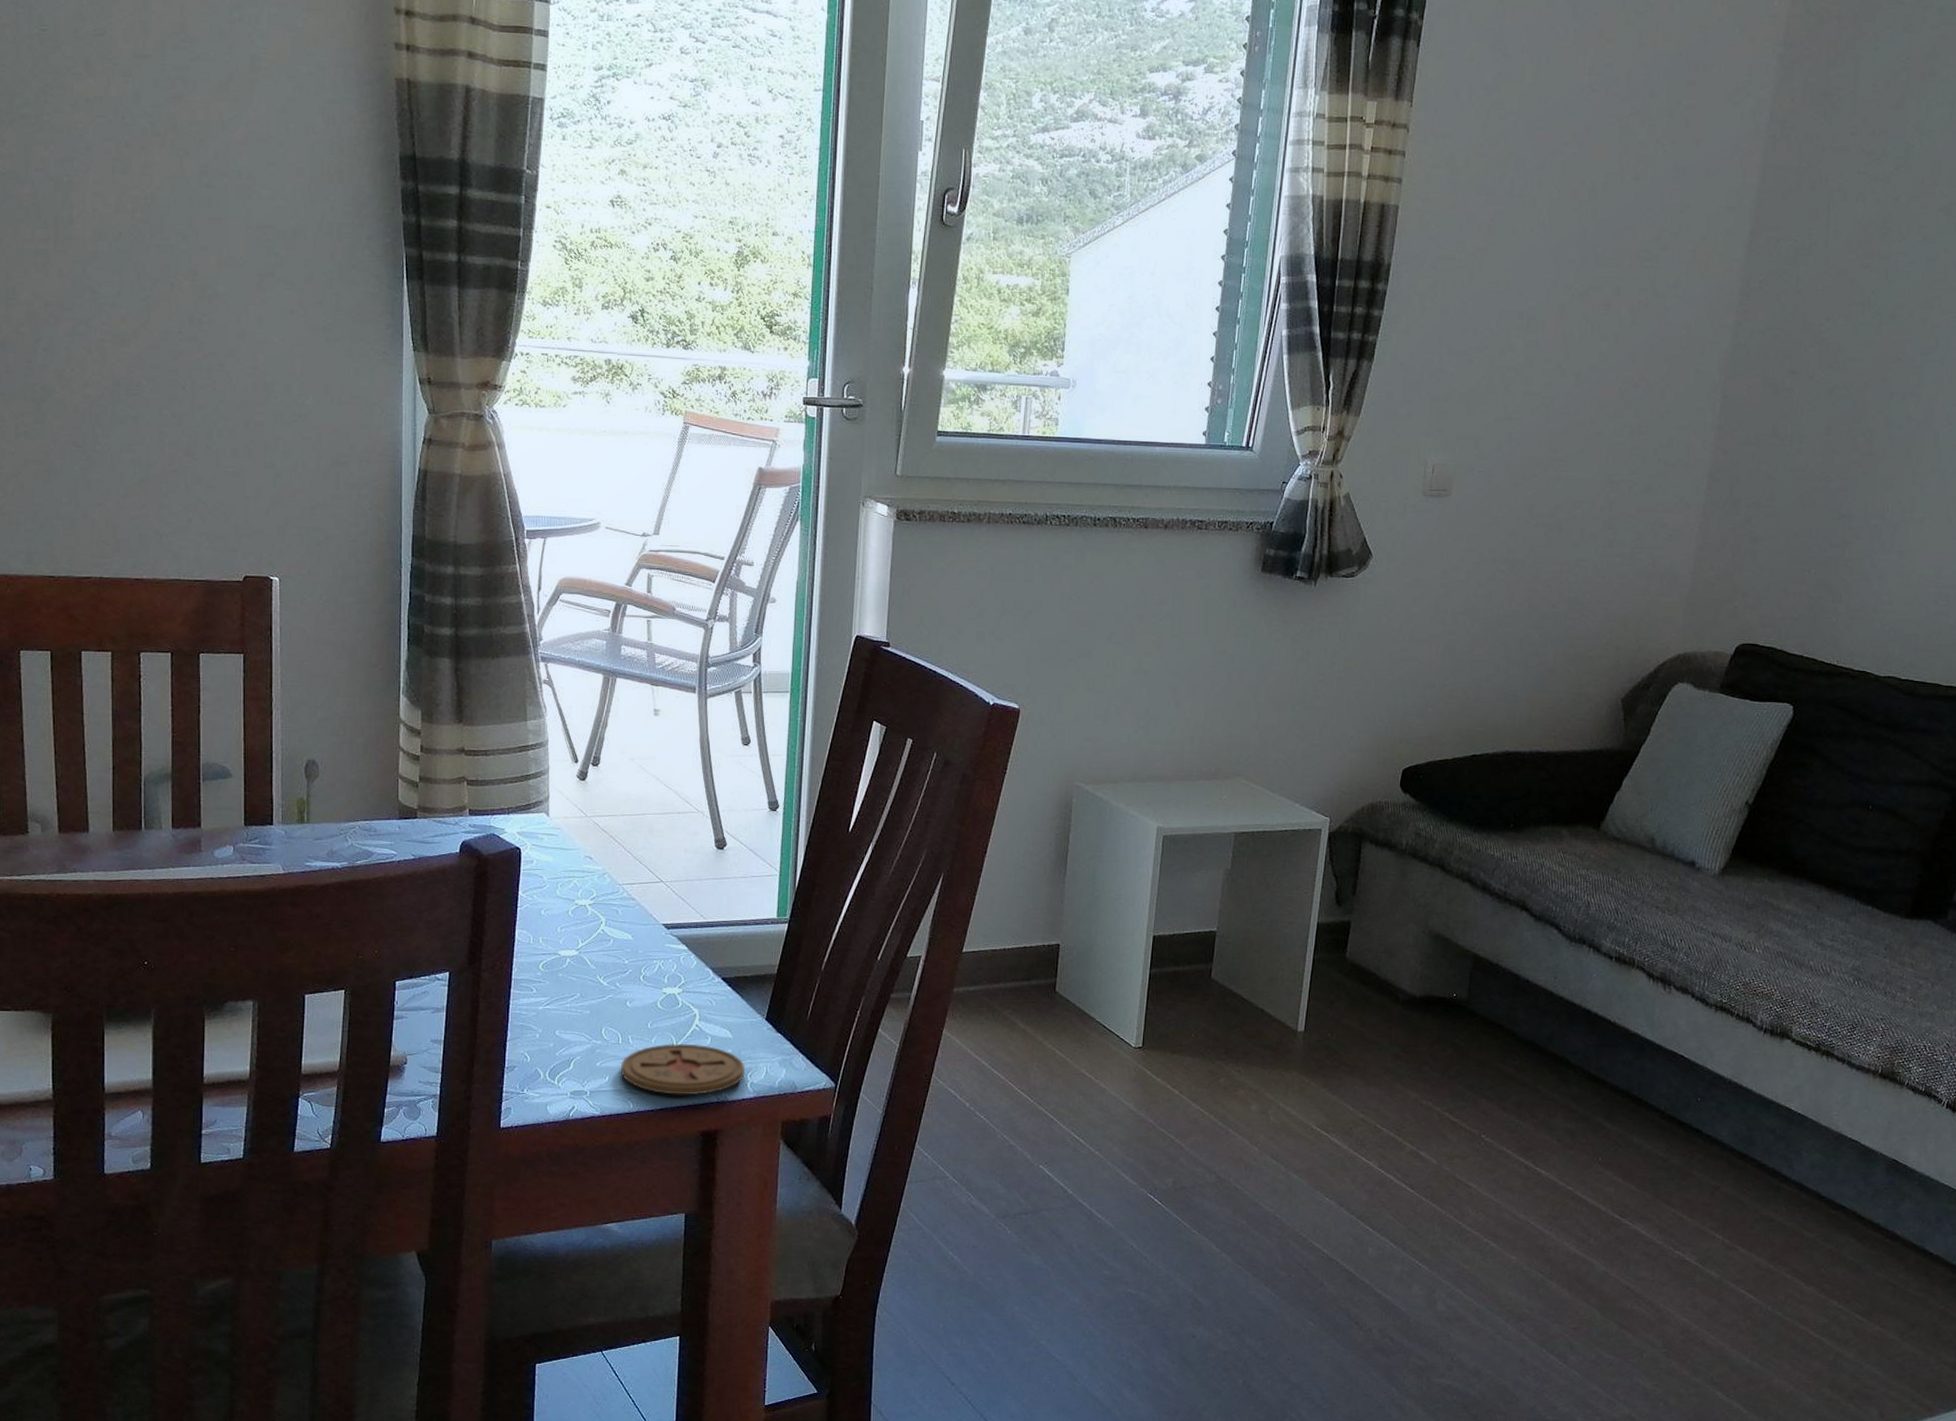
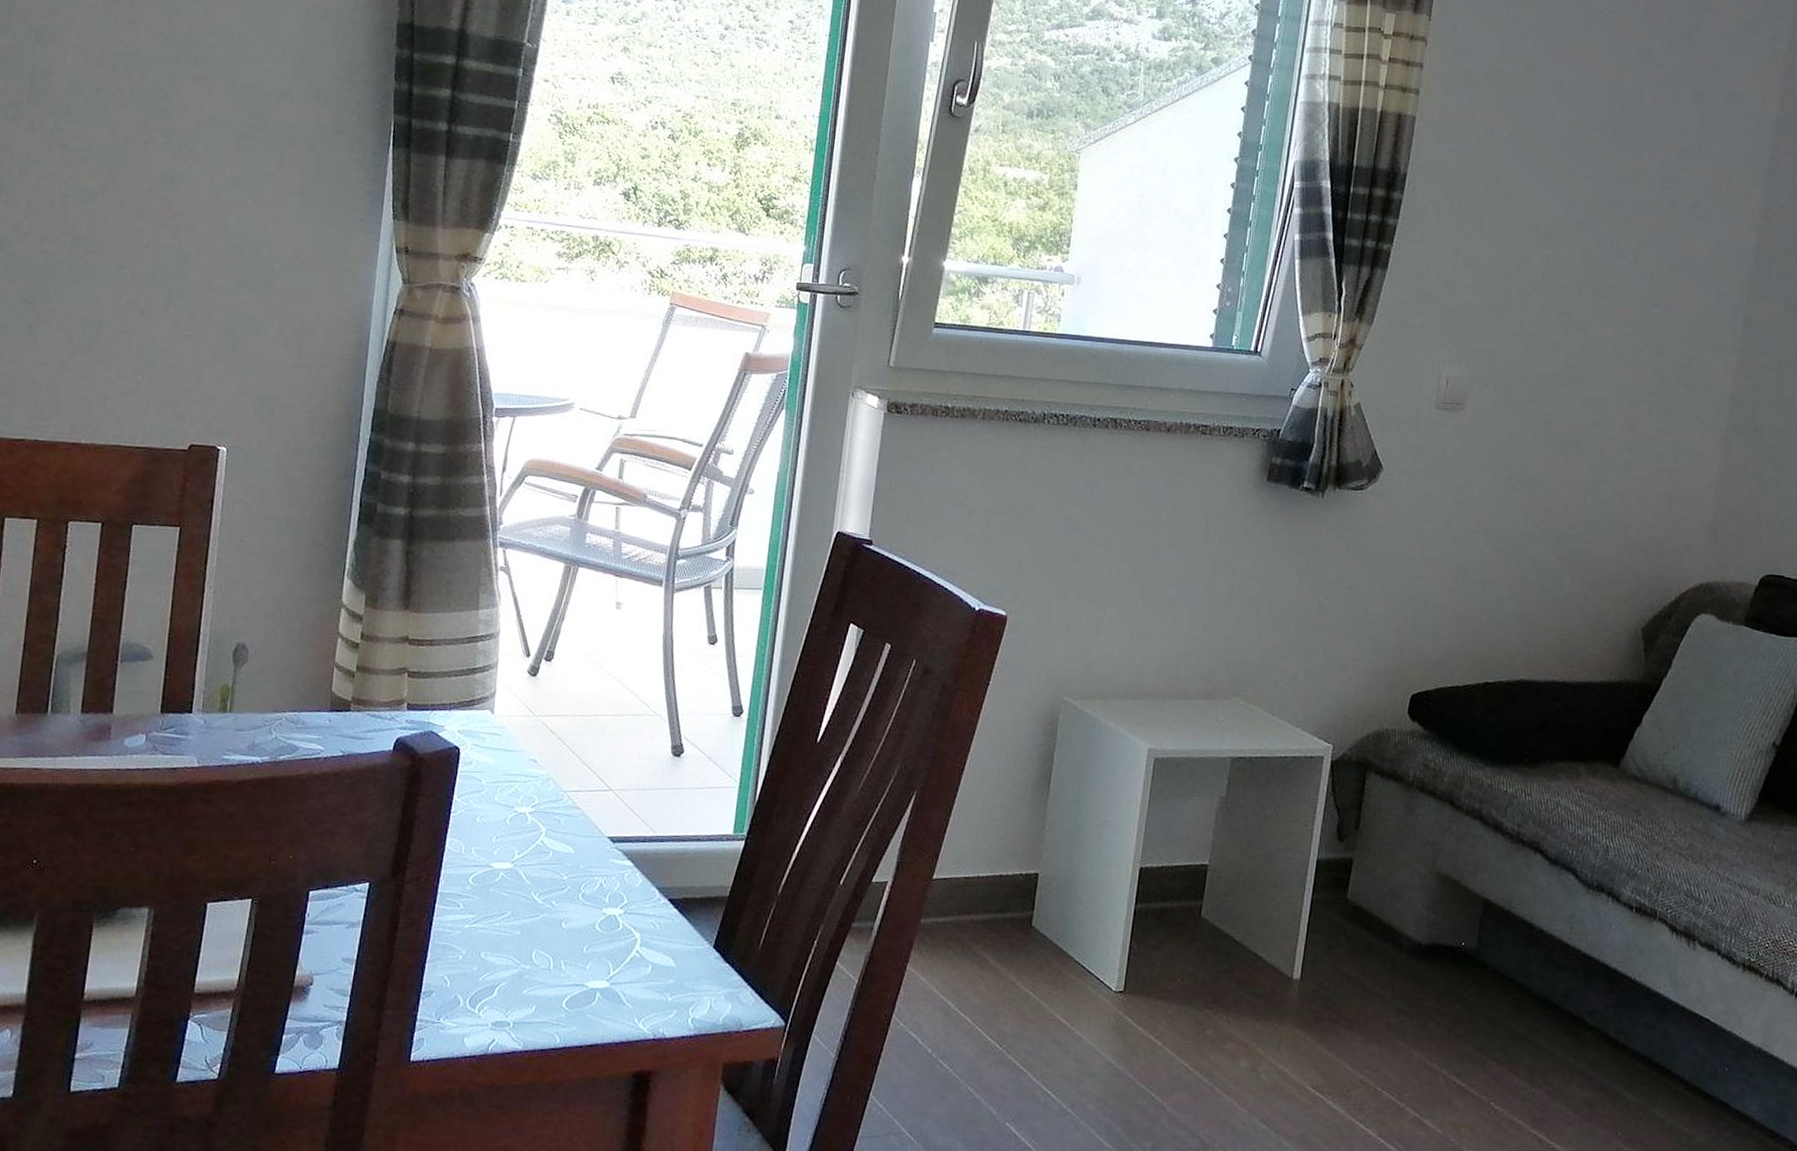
coaster: present [620,1043,745,1096] -> none [548,970,687,1031]

